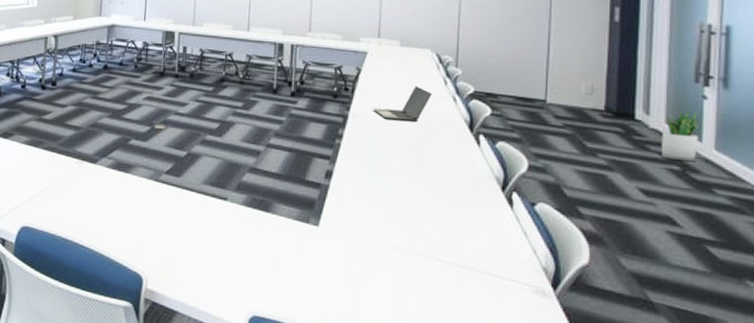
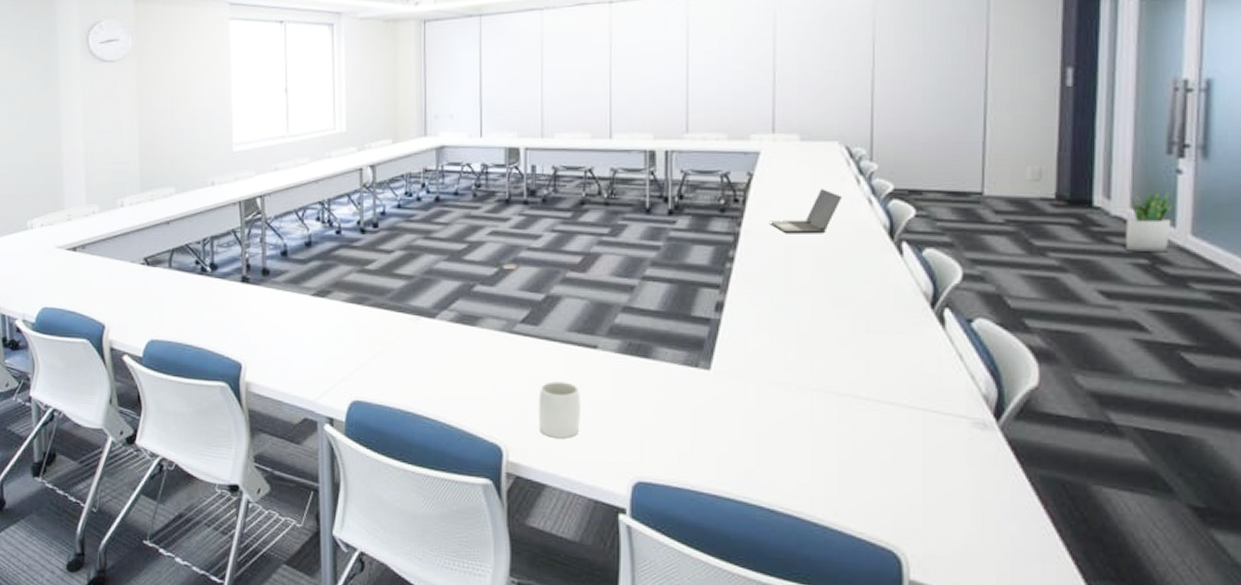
mug: none [174,224,211,274] -> present [538,381,580,439]

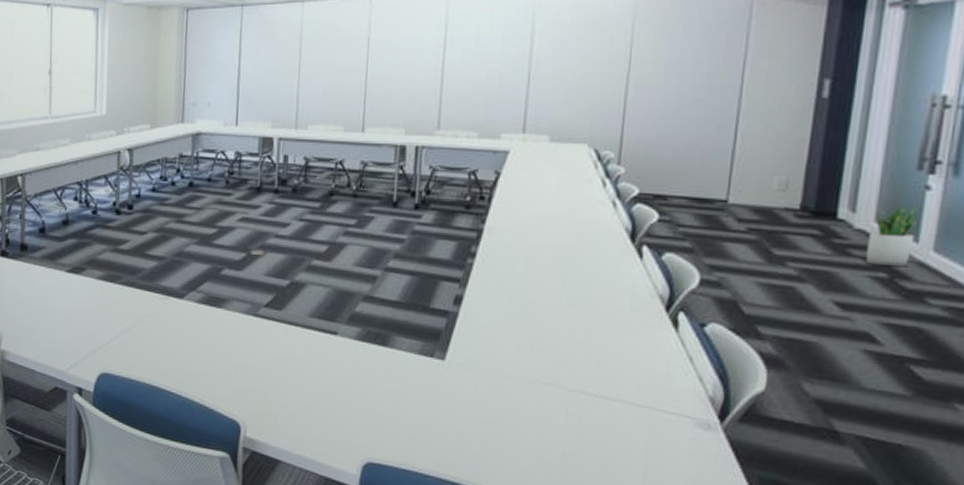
mug: present [538,381,580,439] -> none [276,364,318,418]
laptop: present [769,189,842,233] -> none [512,190,587,233]

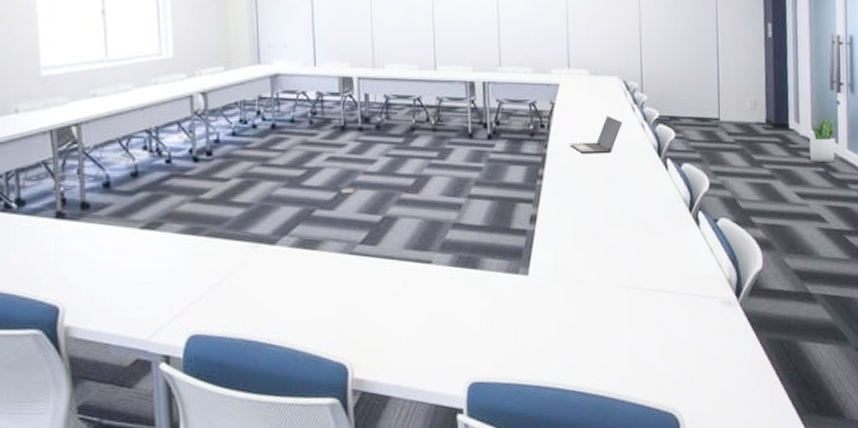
laptop: none [512,190,587,233] -> present [569,116,622,153]

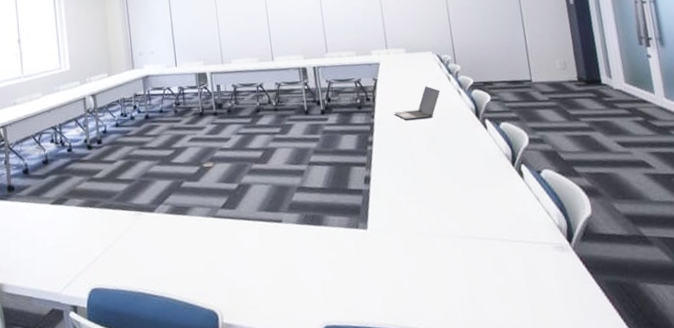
planter: present [809,115,836,162] -> none [623,68,653,113]

